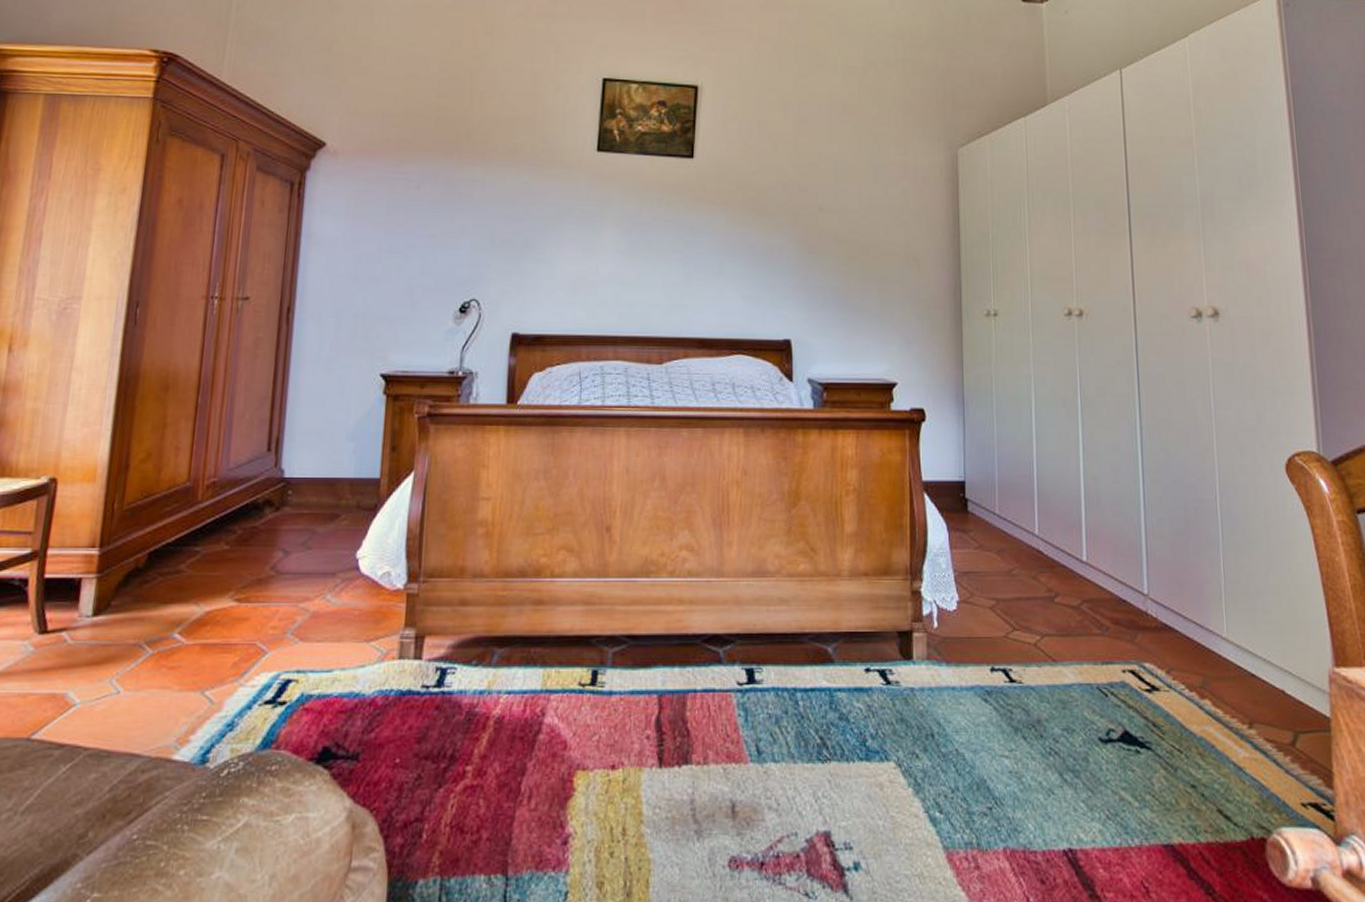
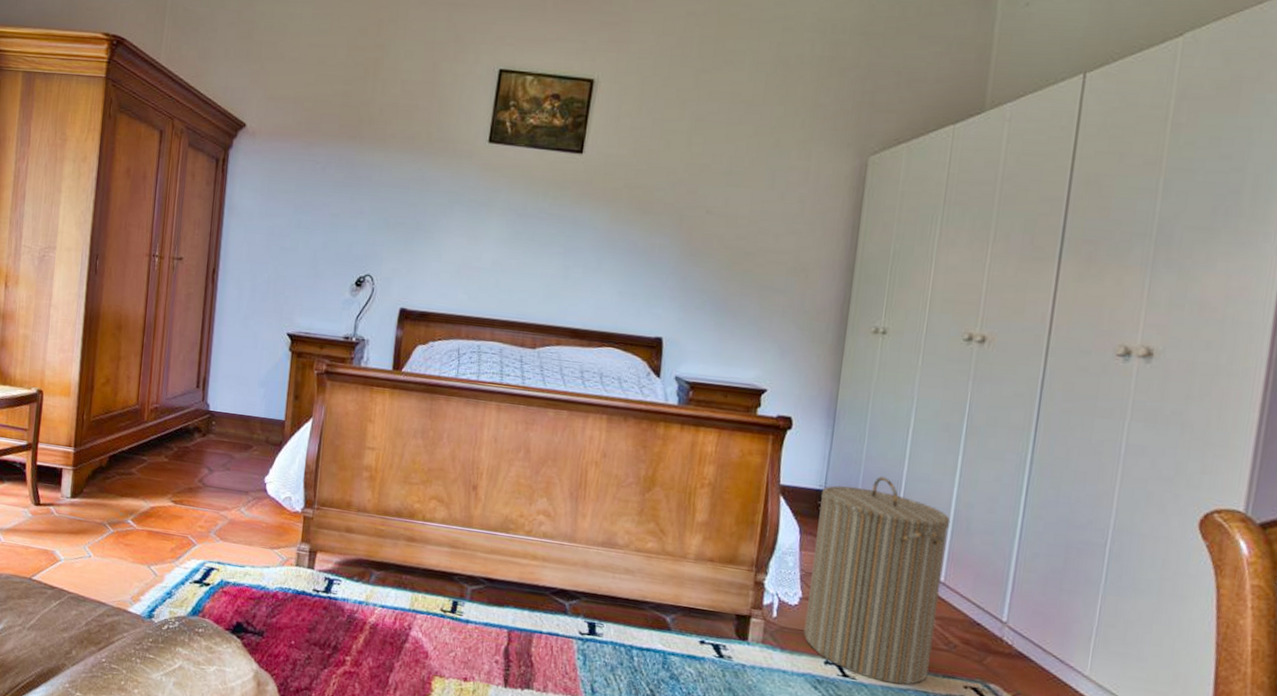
laundry hamper: none [961,460,1088,681] -> present [803,476,951,685]

